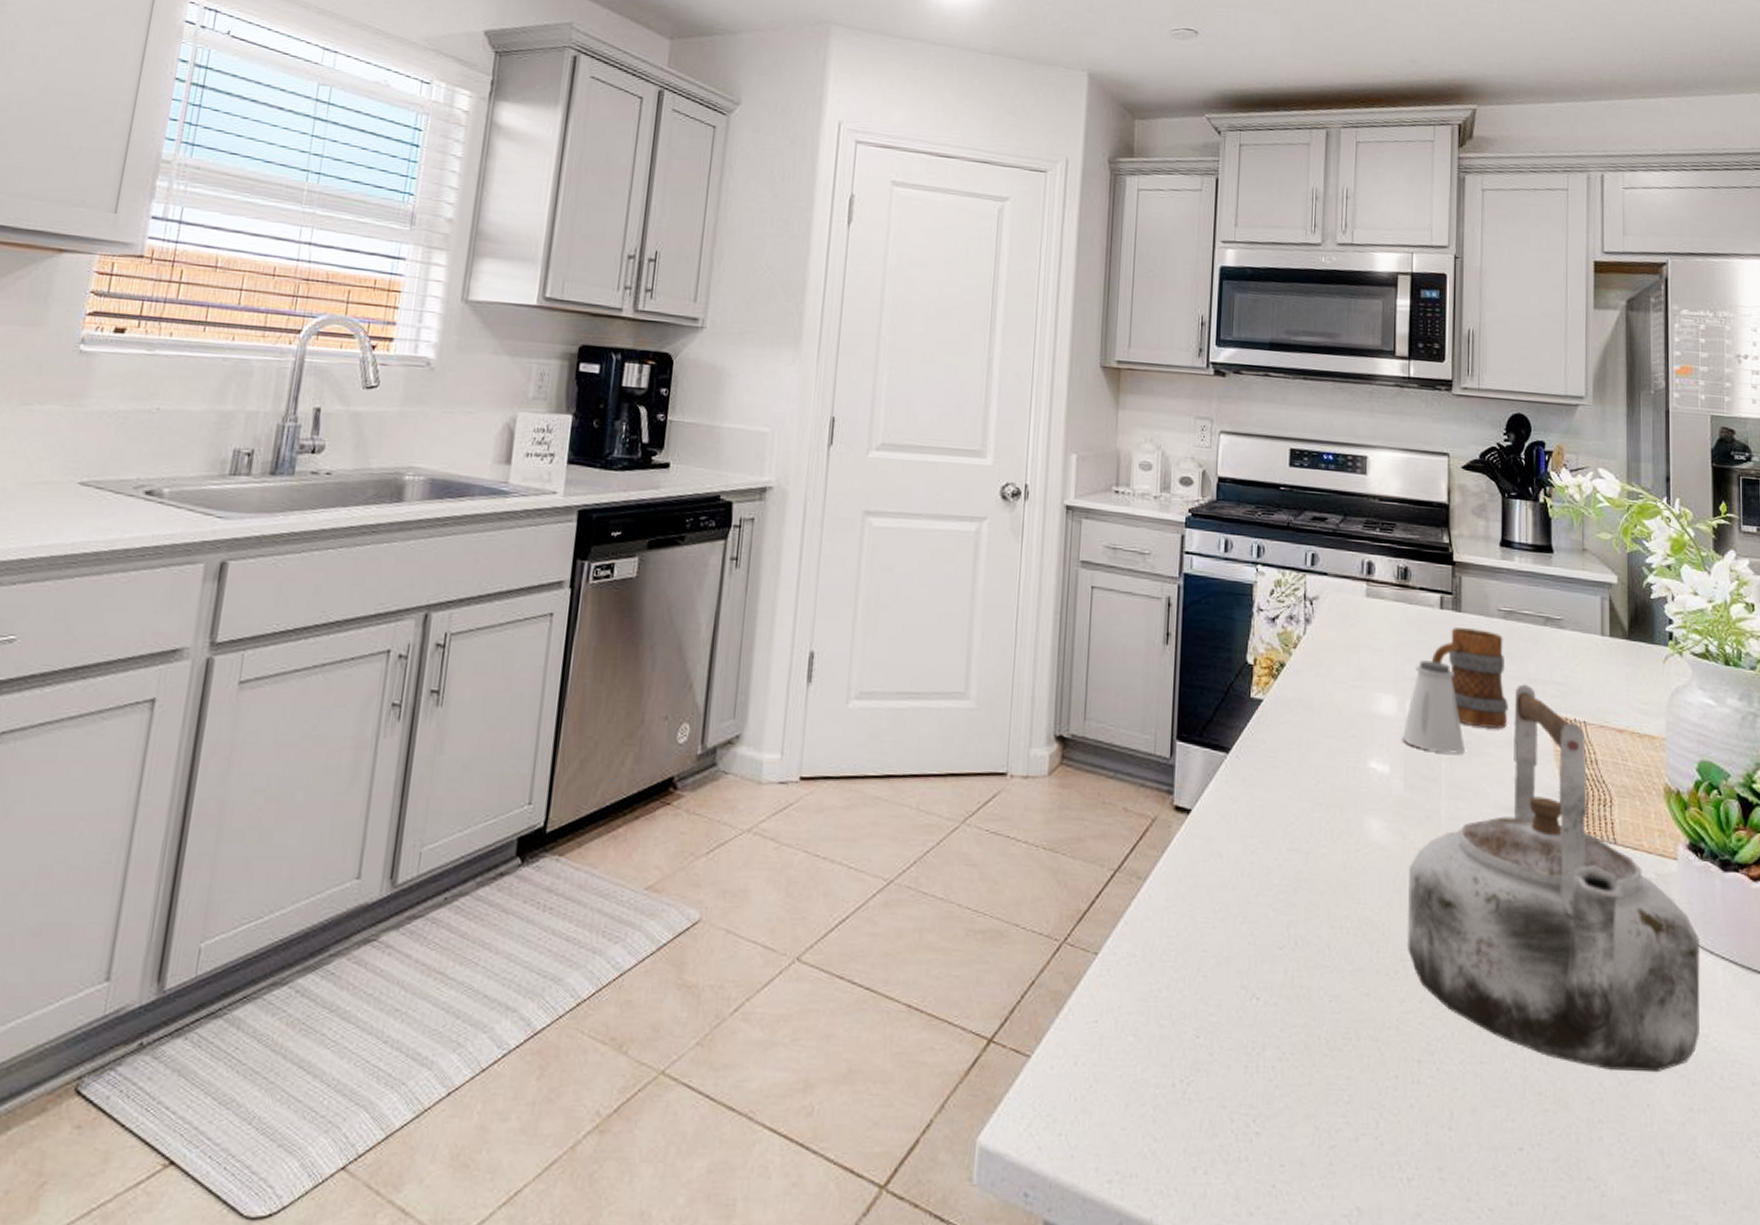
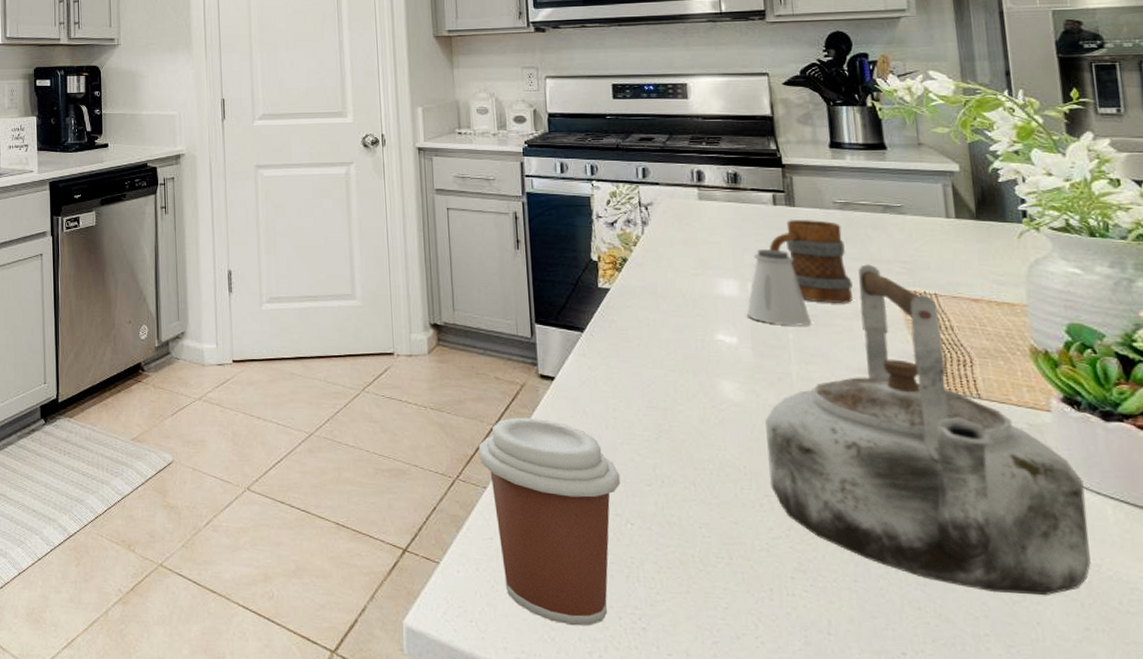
coffee cup: none [1093,861,1251,1134] -> present [478,417,621,626]

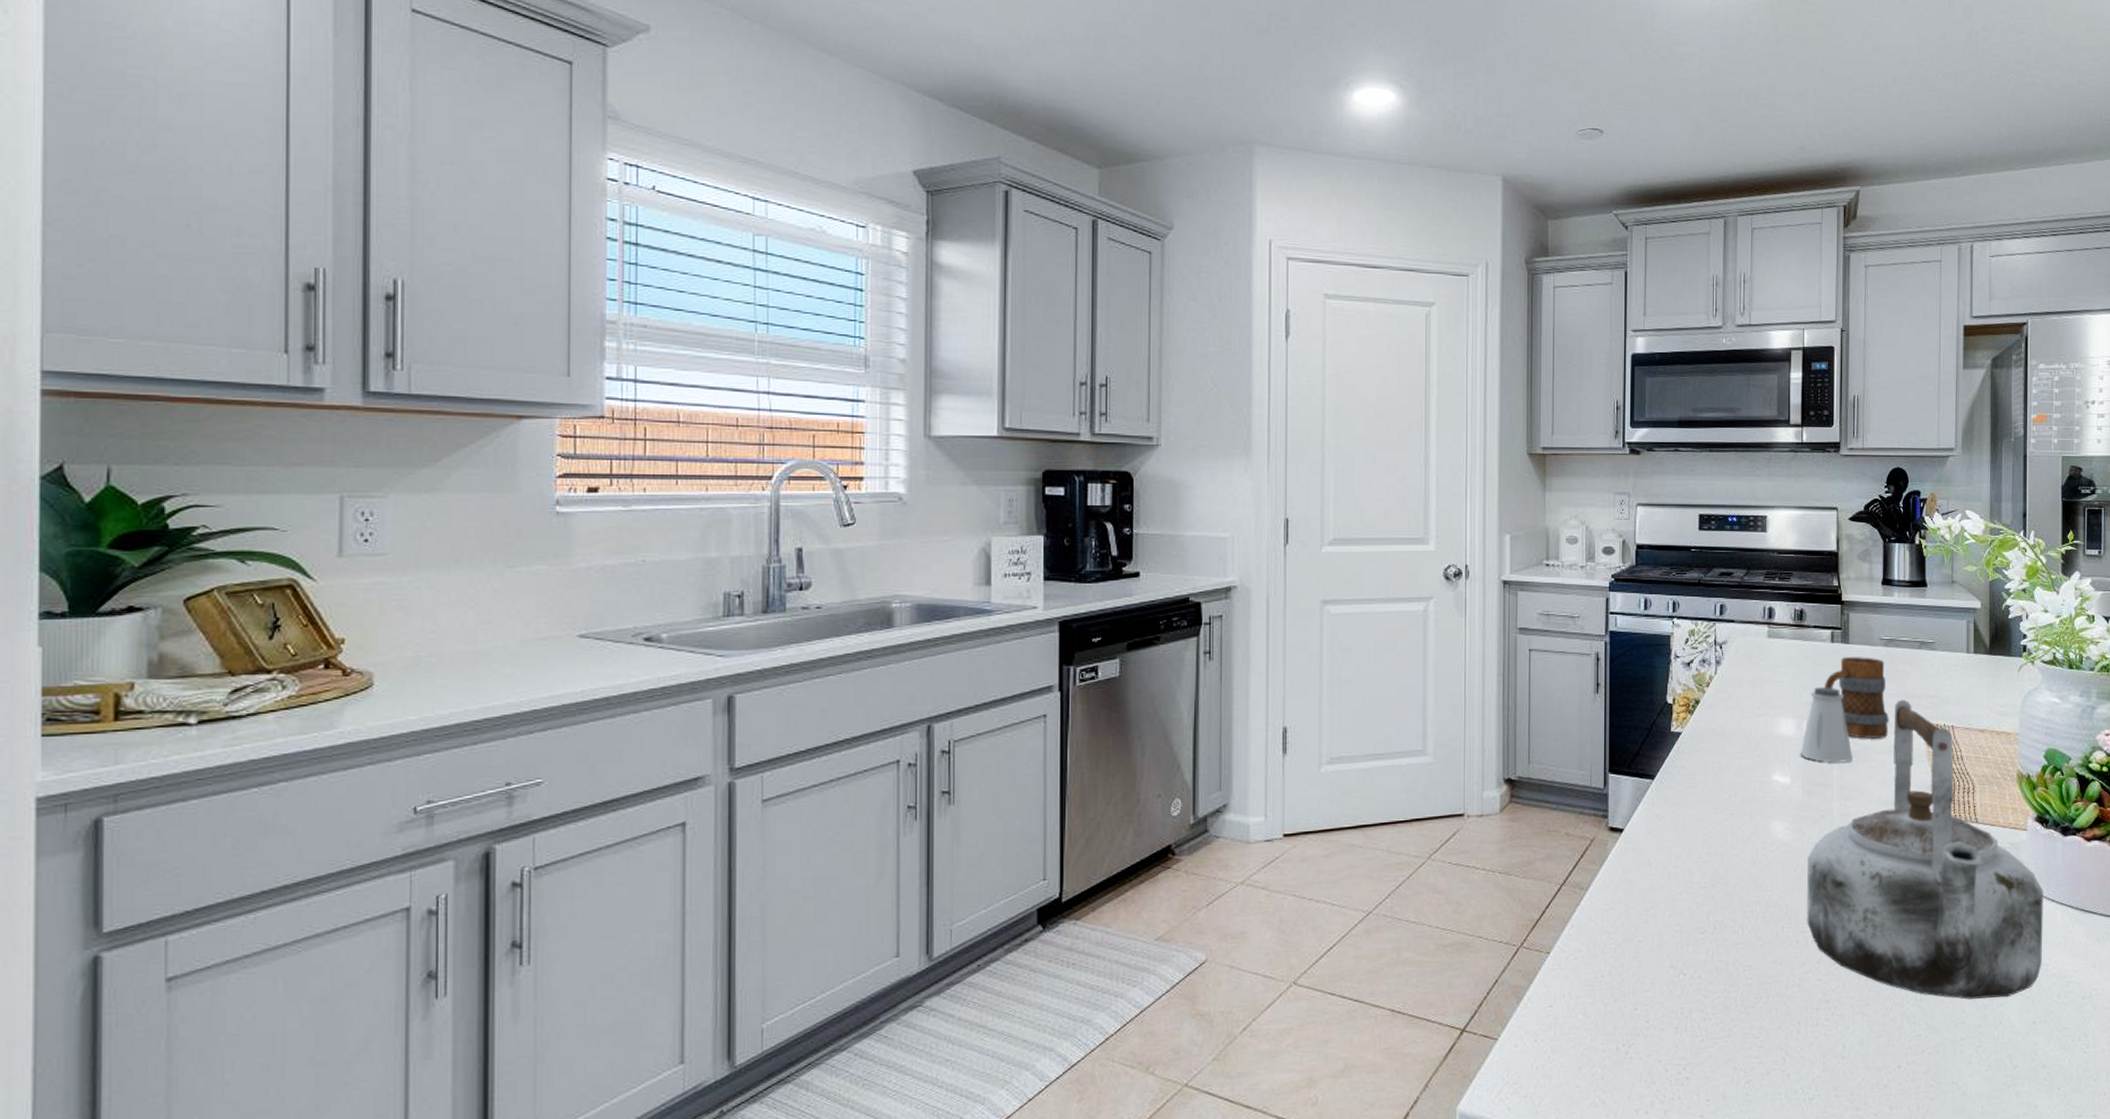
coffee cup: present [478,417,621,626] -> none [1544,874,1677,1086]

